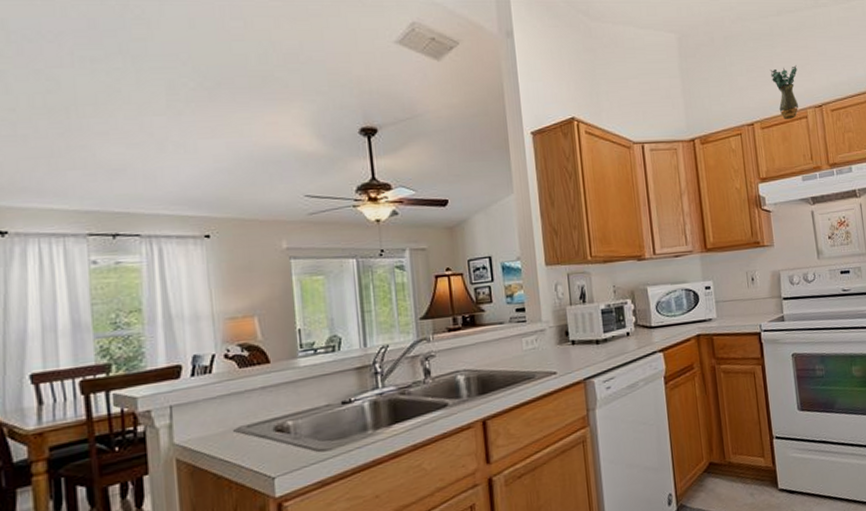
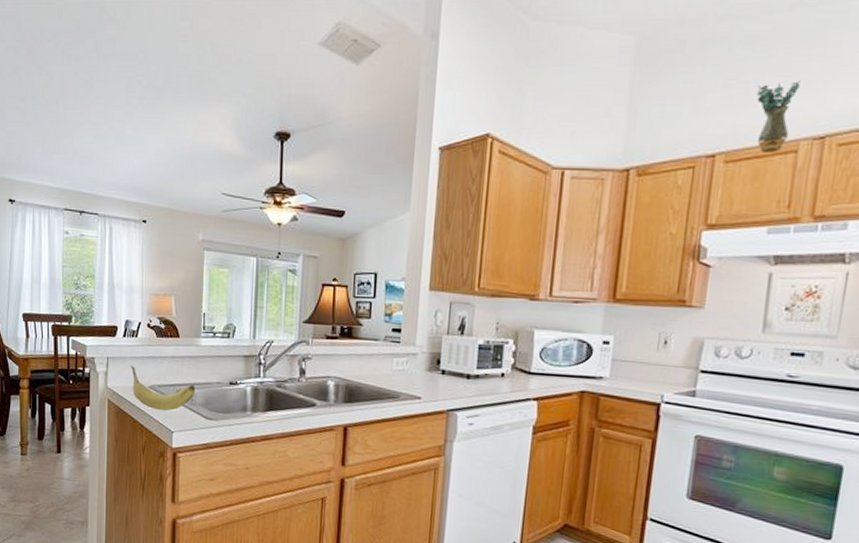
fruit: none [205,408,299,457] -> present [130,364,196,412]

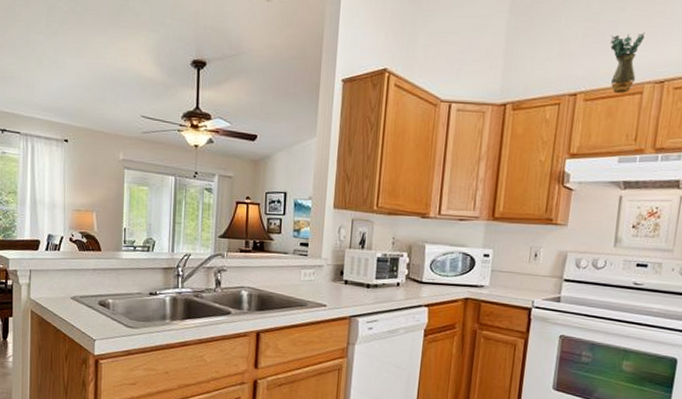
fruit: present [130,364,196,412] -> none [53,277,117,321]

